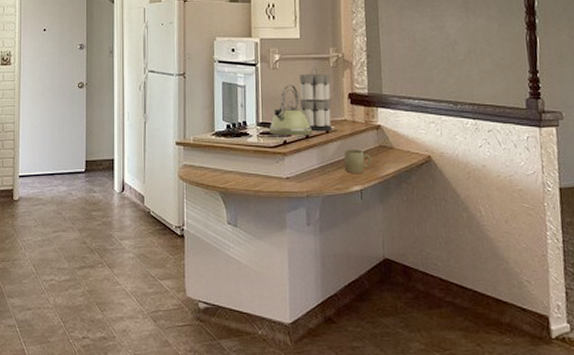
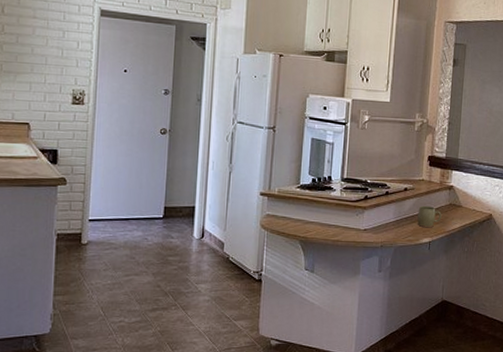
kettle: present [269,84,313,137] -> none [352,144,393,193]
spice rack: present [298,67,333,132] -> none [383,130,414,190]

